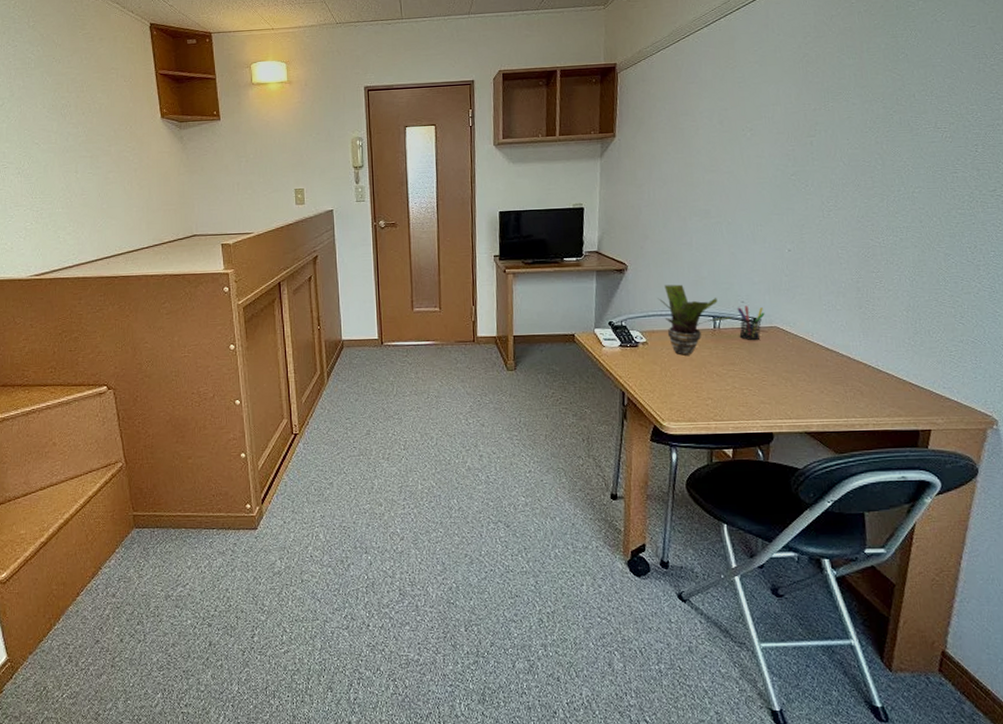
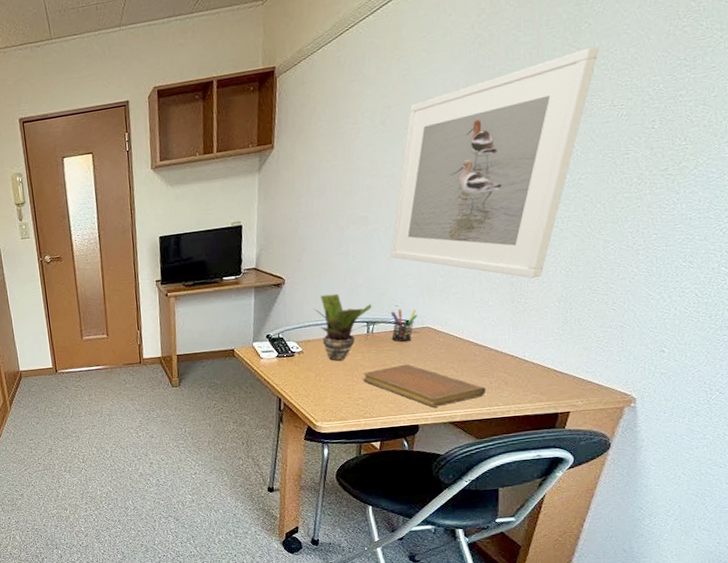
notebook: none [711,364,842,414] -> present [363,364,487,408]
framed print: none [733,74,918,285] -> present [390,46,600,278]

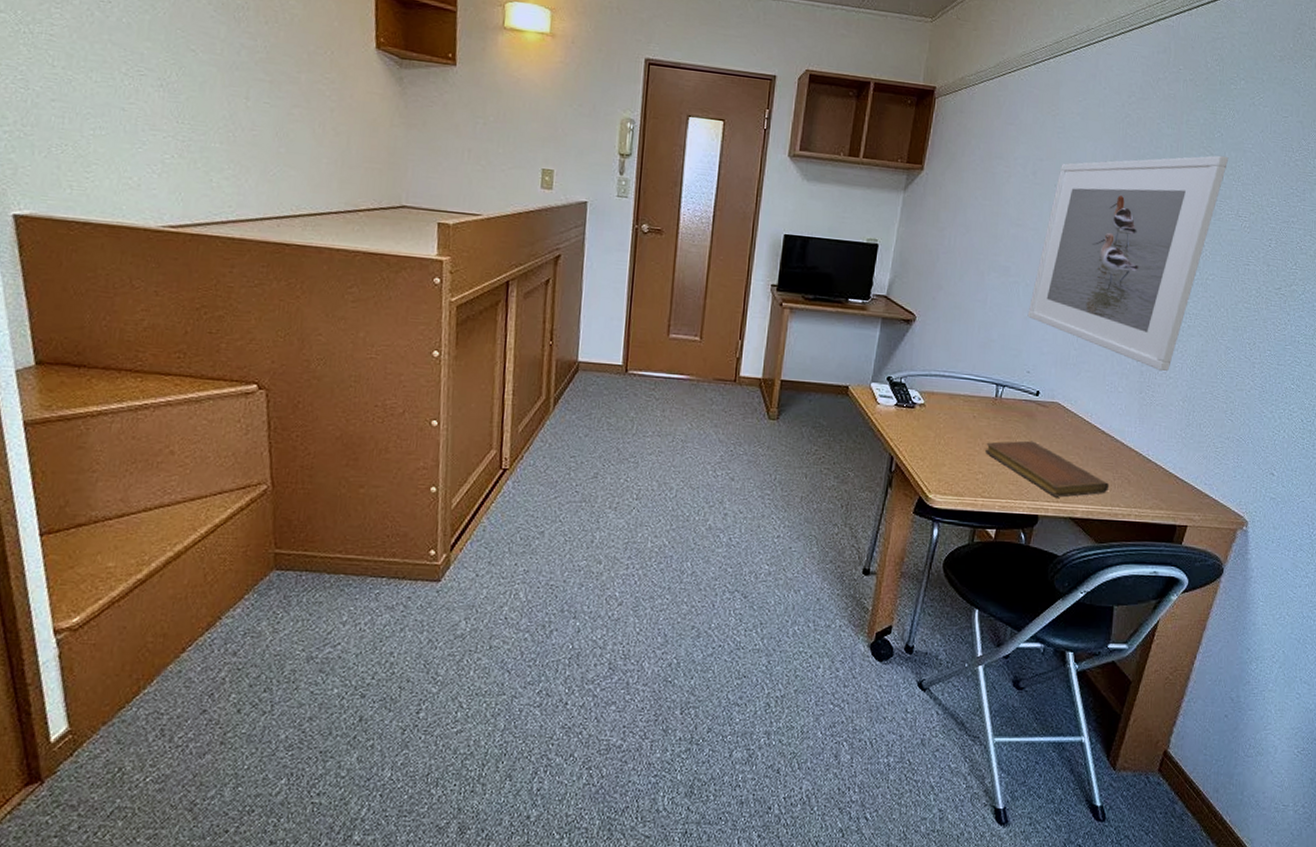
potted plant: present [314,293,388,361] -> none [943,343,1018,424]
pen holder: present [390,309,418,342] -> none [1020,376,1048,415]

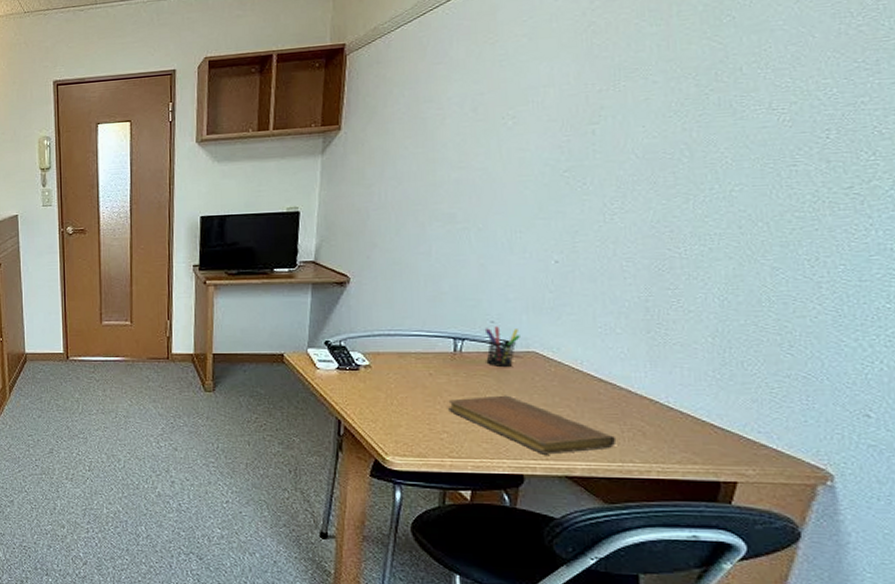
pen holder: none [1020,376,1048,415] -> present [484,326,520,366]
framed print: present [1027,155,1229,371] -> none [484,41,748,304]

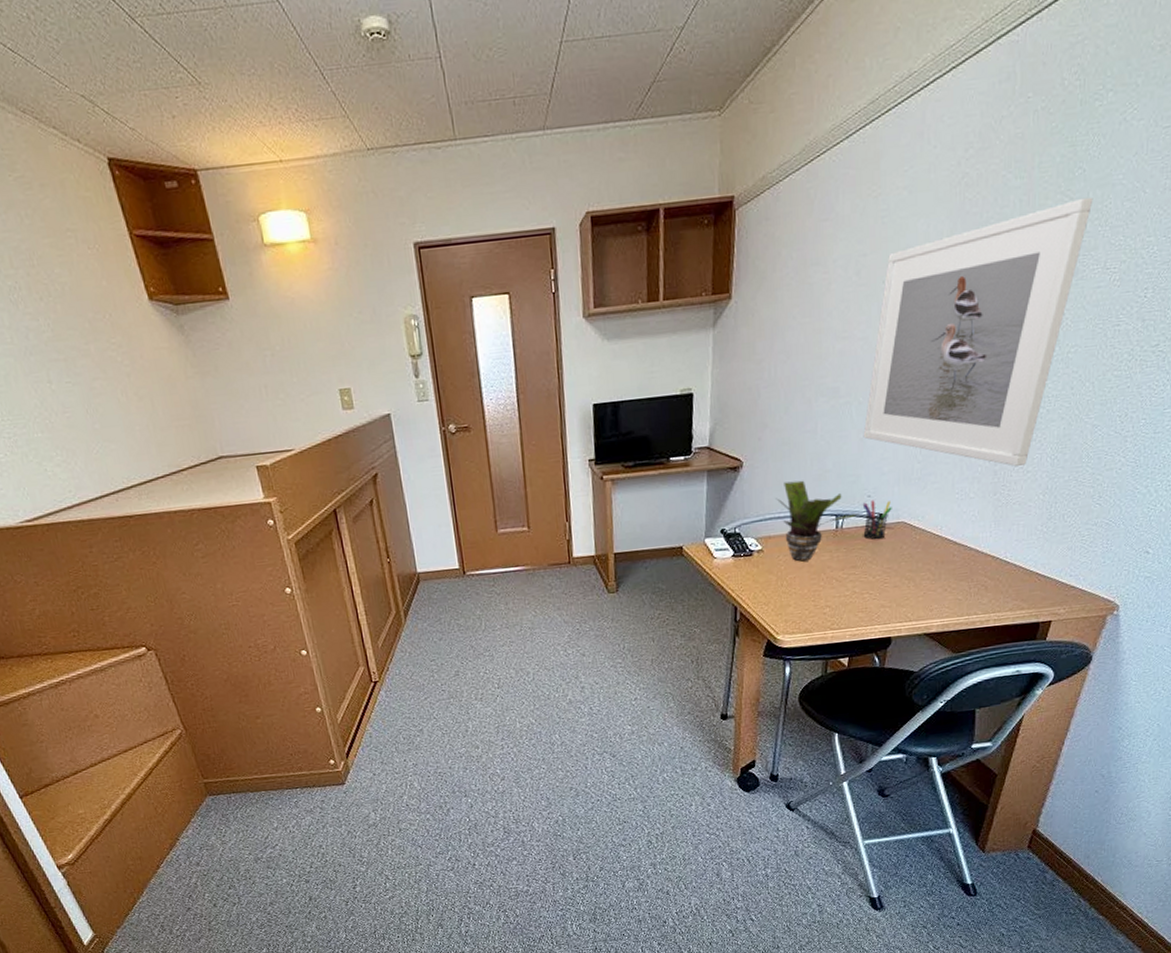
potted plant: none [385,300,481,382] -> present [776,480,860,562]
notebook: present [448,395,617,455] -> none [830,565,965,617]
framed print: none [484,41,748,304] -> present [863,196,1094,466]

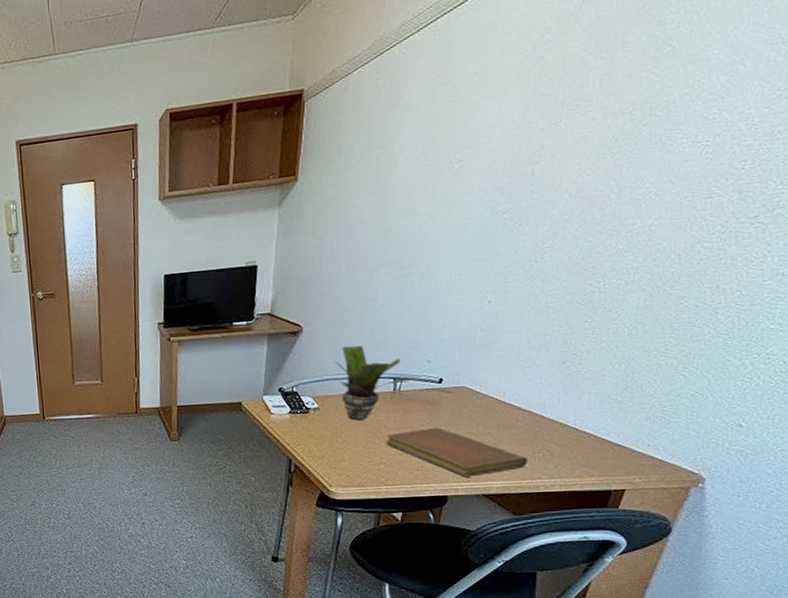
notebook: none [830,565,965,617] -> present [386,427,529,477]
pen holder: present [862,500,892,539] -> none [421,365,453,402]
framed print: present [863,196,1094,466] -> none [424,72,684,336]

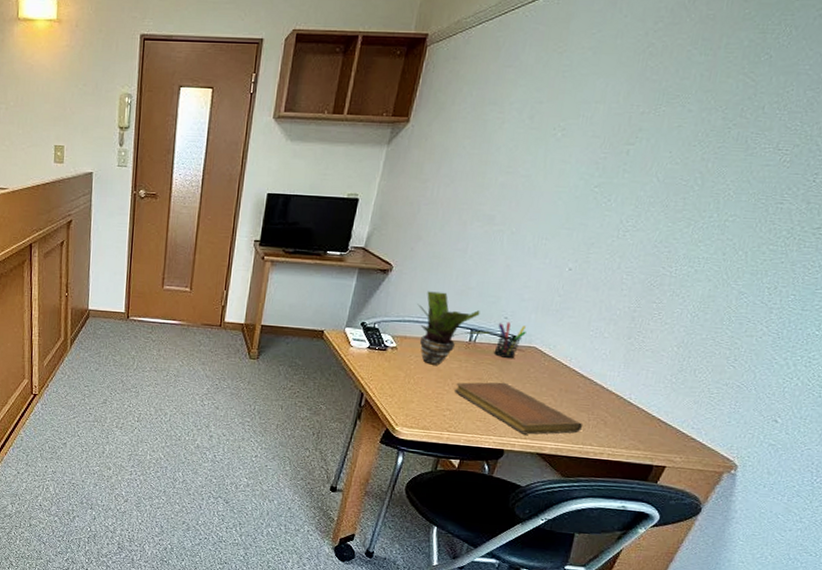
pen holder: none [421,365,453,402] -> present [493,322,526,358]

